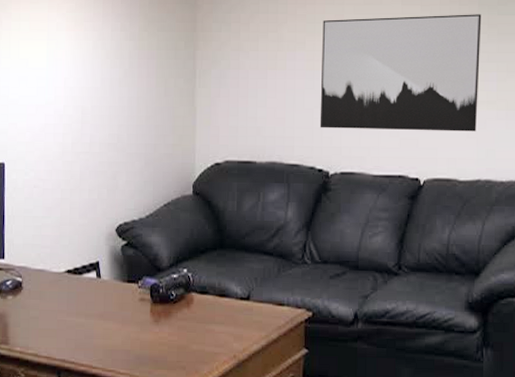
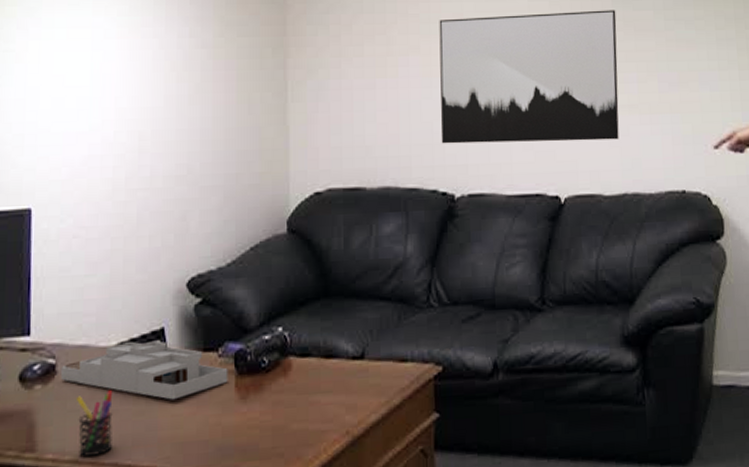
desk organizer: none [26,270,146,317] -> present [61,341,228,400]
pen holder: none [36,305,62,352] -> present [75,390,113,456]

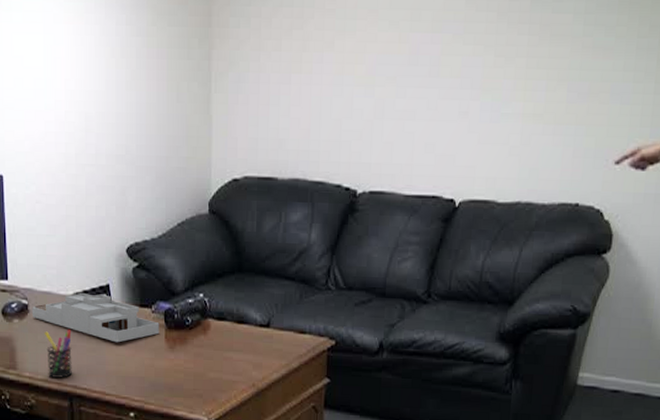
wall art: present [439,10,619,144] -> none [348,11,534,148]

